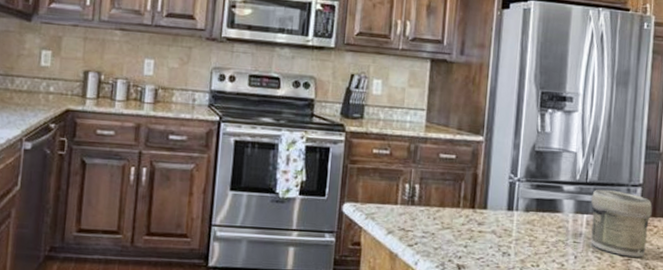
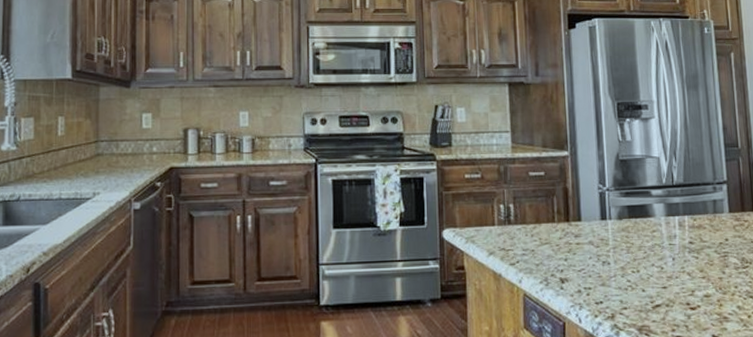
jar: present [591,189,652,257] -> none [680,189,741,253]

